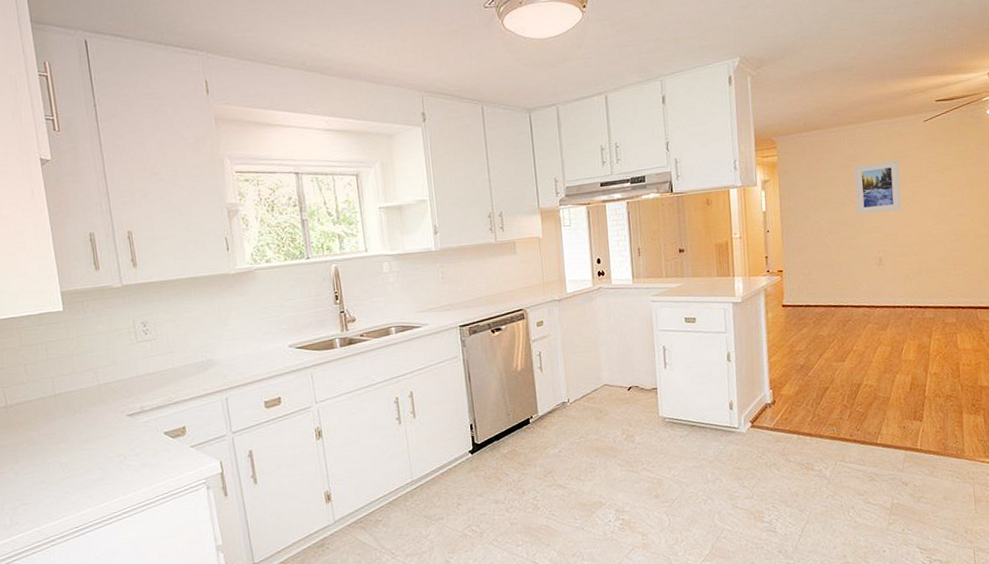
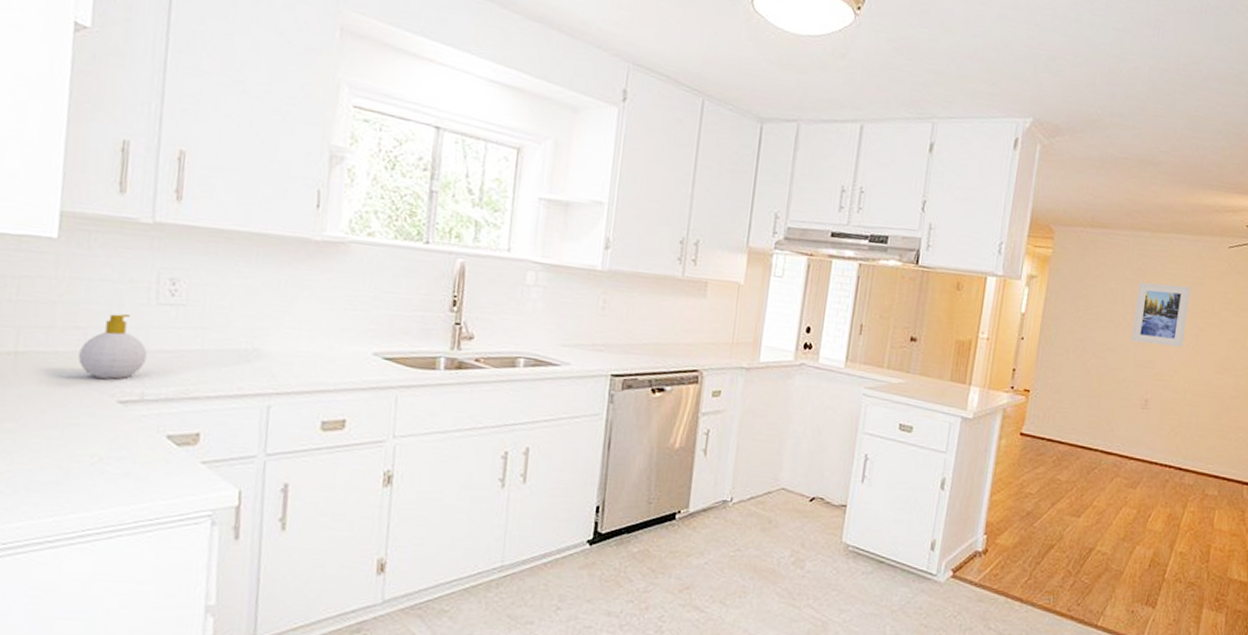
soap bottle: none [94,354,139,402] -> present [78,313,148,380]

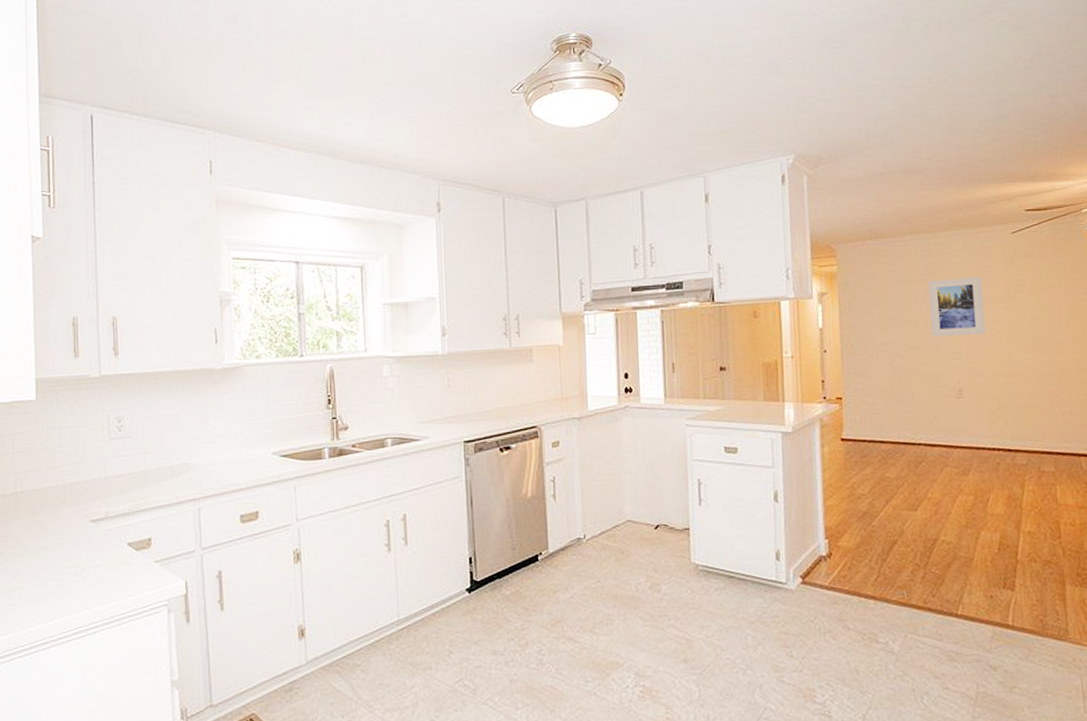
soap bottle: present [78,313,148,380] -> none [59,451,107,504]

